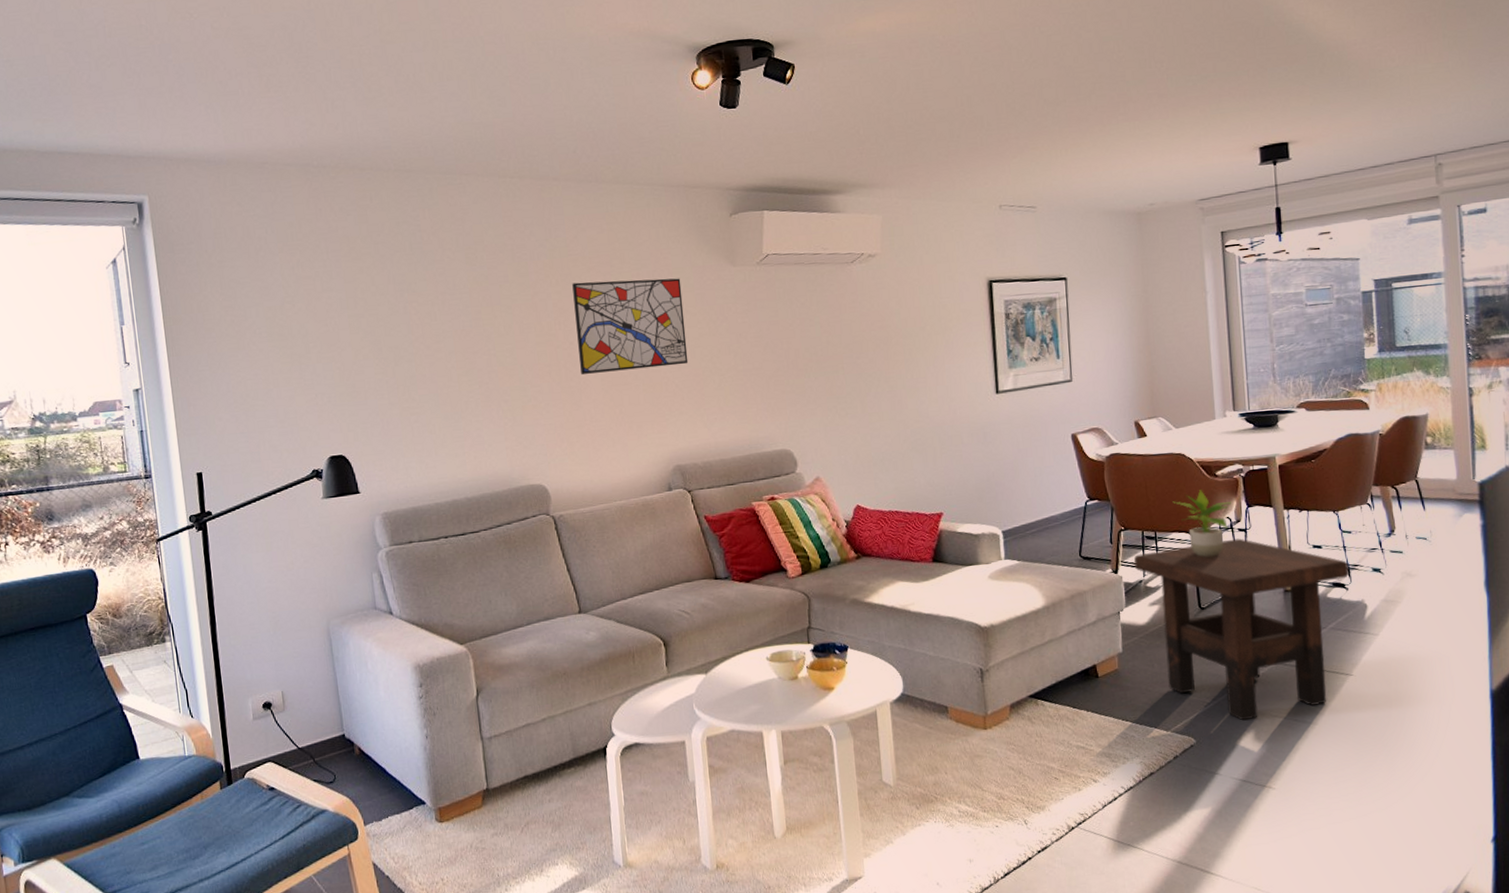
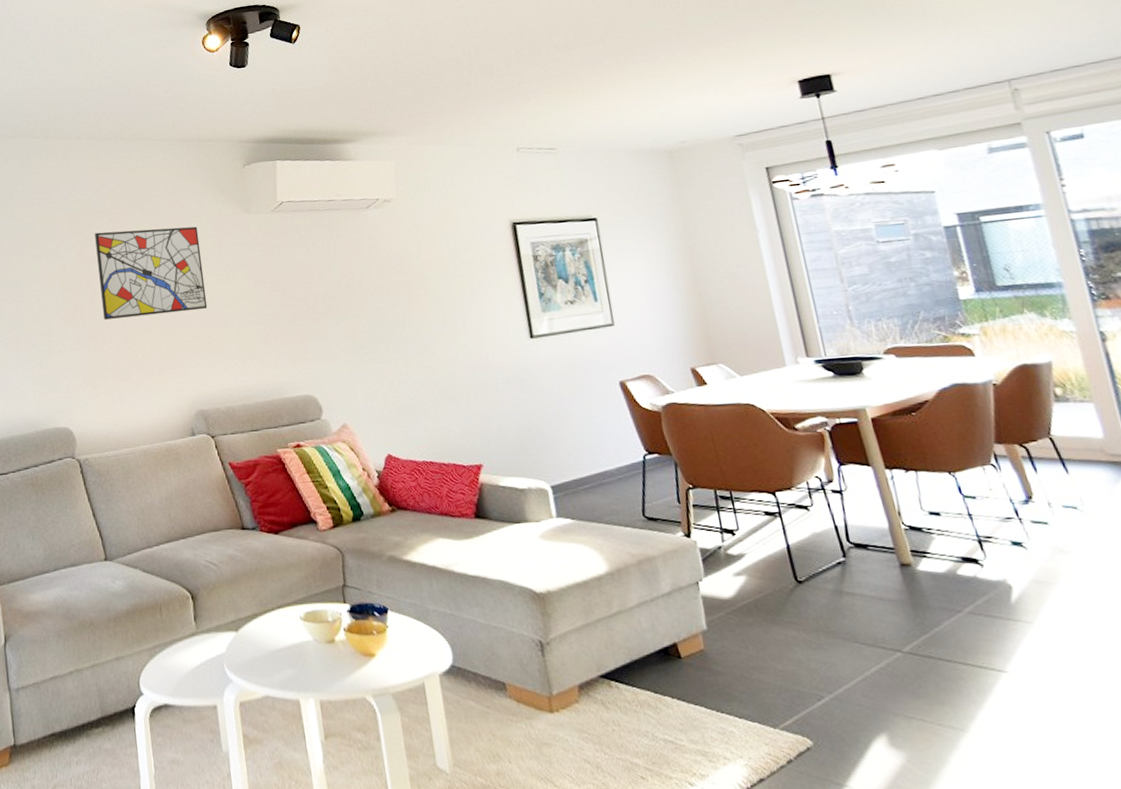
side table: present [1134,538,1349,721] -> none [708,501,981,721]
potted plant: present [1173,490,1231,557] -> none [747,445,819,522]

